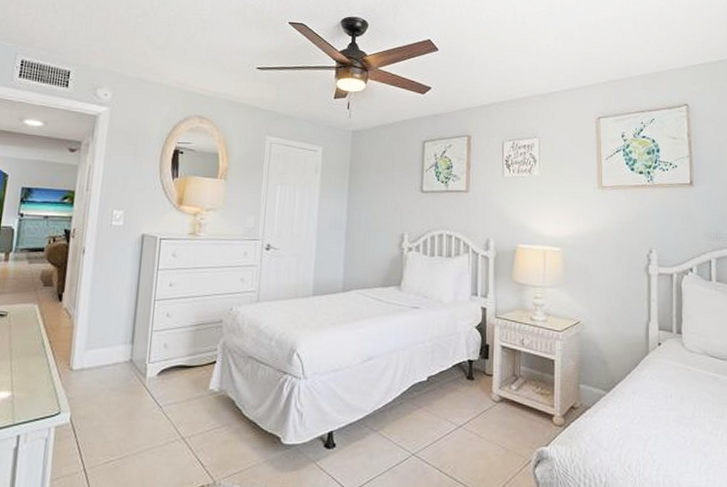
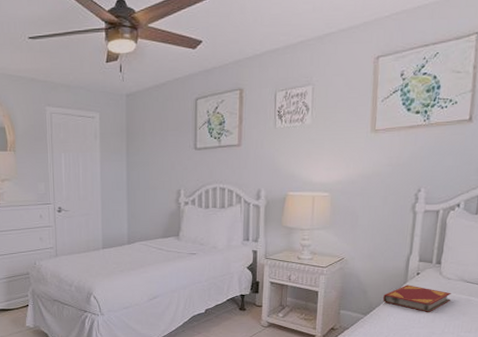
hardback book: none [624,356,697,391] -> present [382,285,451,312]

